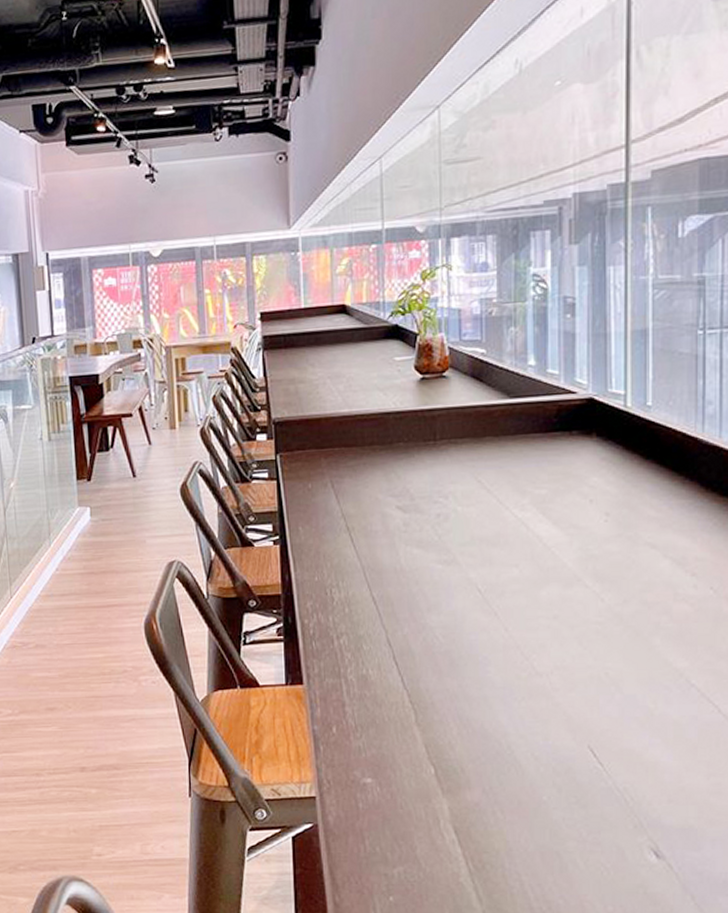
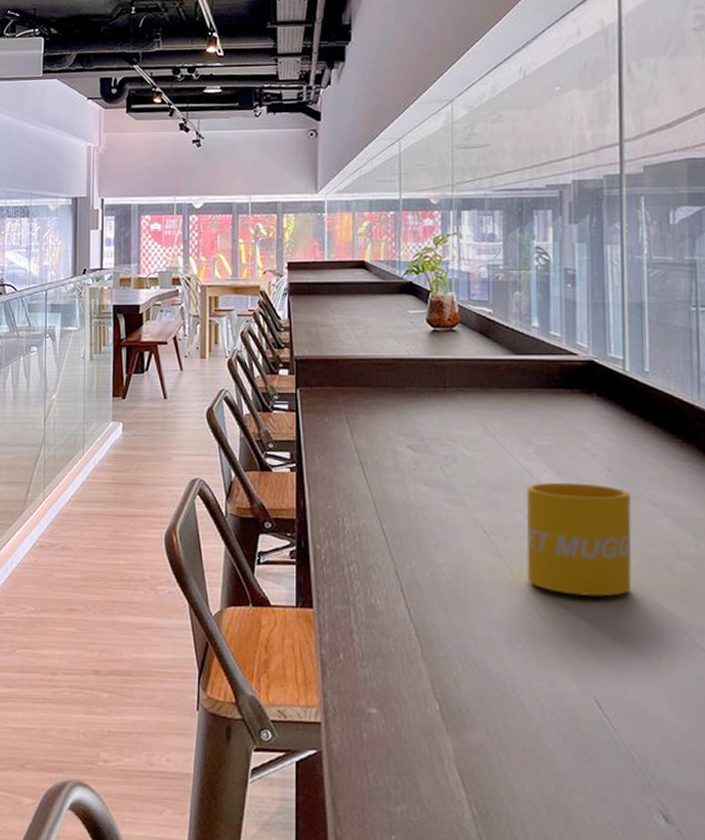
mug: none [521,531,631,647] -> present [526,482,632,597]

